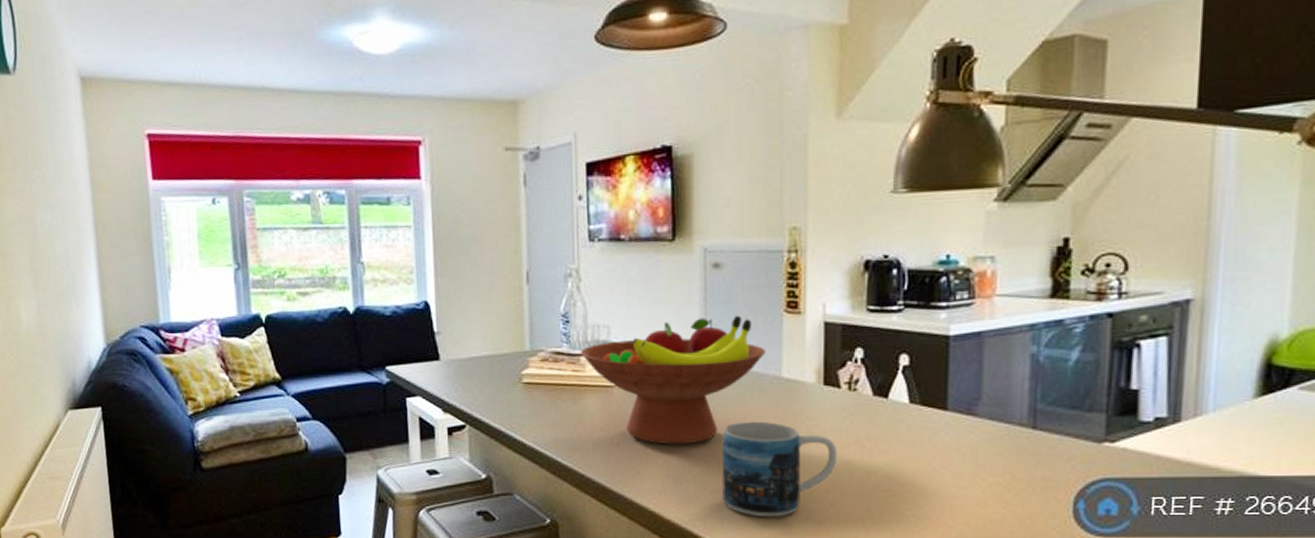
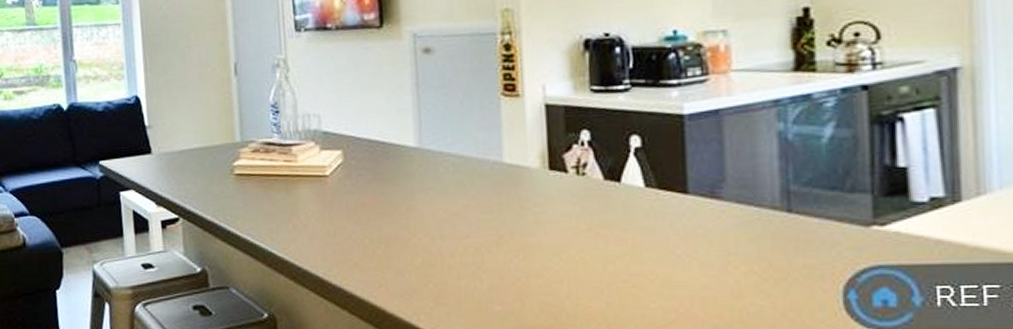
fruit bowl: present [580,315,766,445] -> none [291,100,485,235]
mug: present [722,421,837,517] -> none [444,209,570,310]

